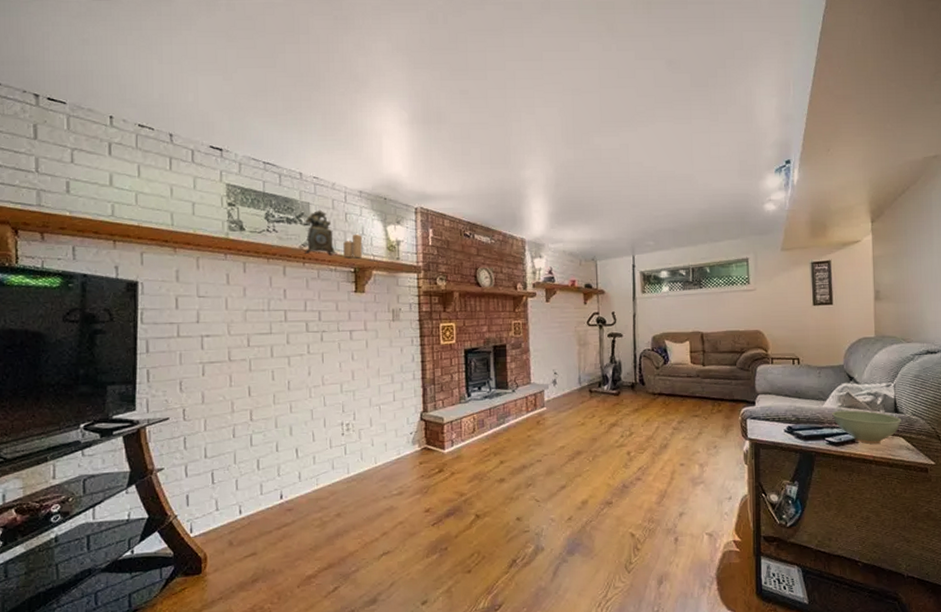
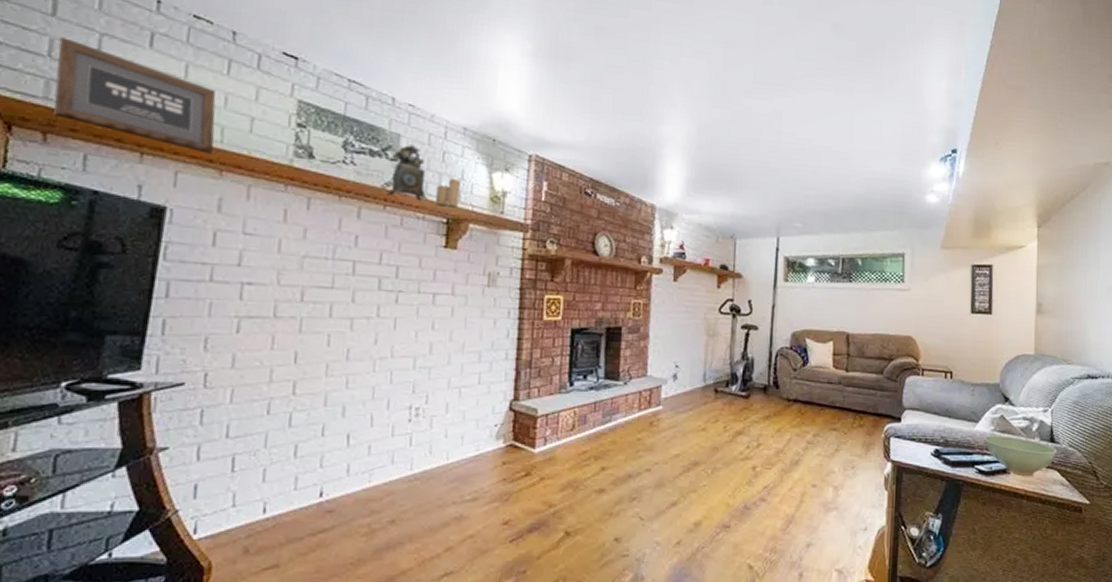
picture frame: none [42,155,168,236] -> present [53,37,216,154]

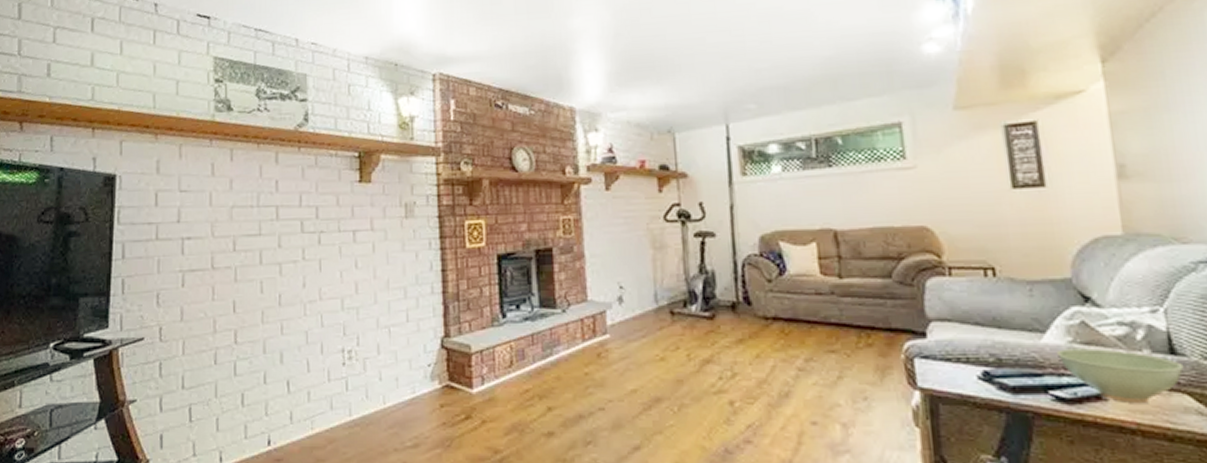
picture frame: present [53,37,216,154] -> none [25,36,149,121]
clock: present [386,144,428,202] -> none [299,81,339,139]
candle: present [435,176,461,208] -> none [346,107,369,141]

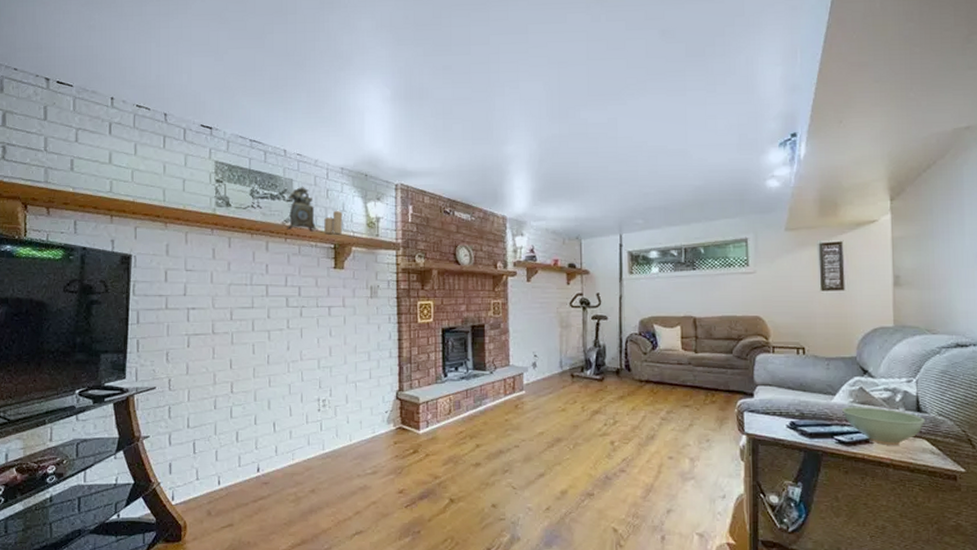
clock: none [299,81,339,139] -> present [286,186,318,233]
candle: none [346,107,369,141] -> present [324,209,343,235]

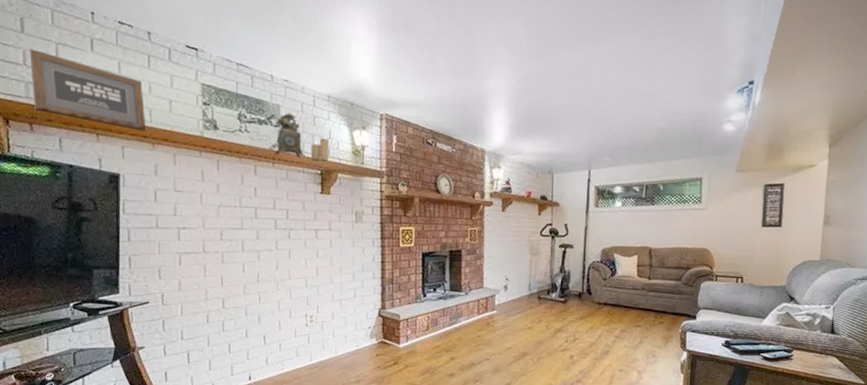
picture frame: none [50,135,160,211] -> present [29,49,147,131]
bowl: present [841,407,926,446] -> none [769,329,837,362]

